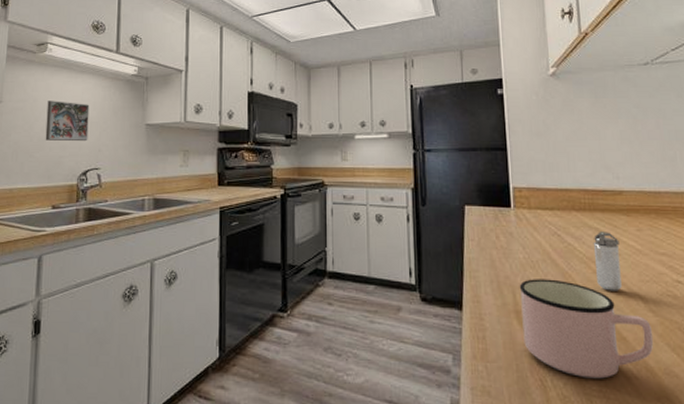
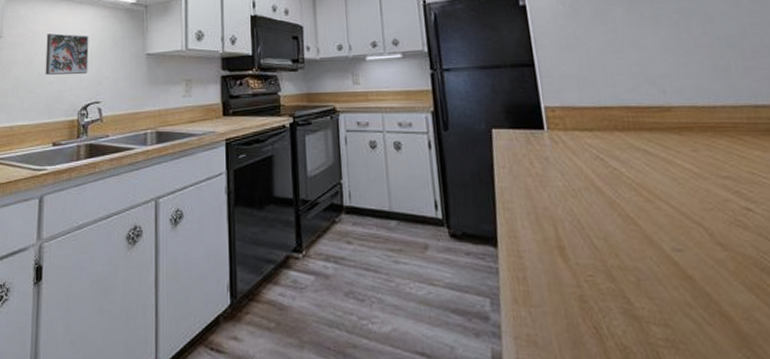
mug: present [519,279,654,379] -> none [560,209,726,325]
shaker: present [593,232,622,291] -> none [642,154,681,222]

